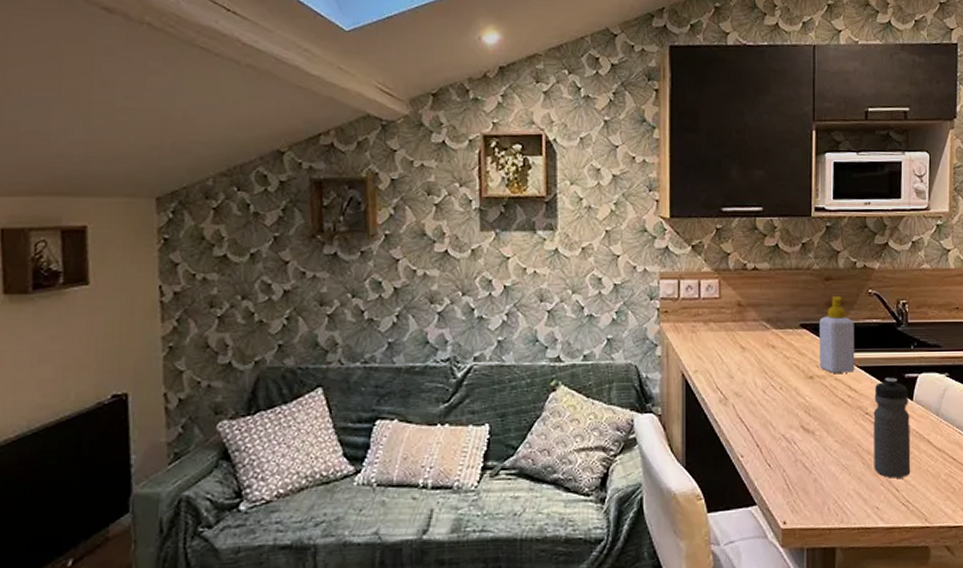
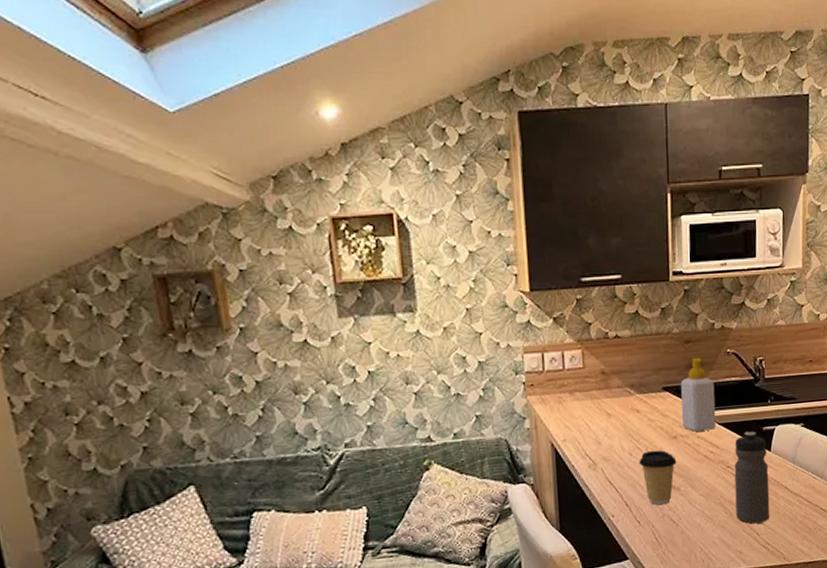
coffee cup: none [772,389,812,449] -> present [638,450,677,505]

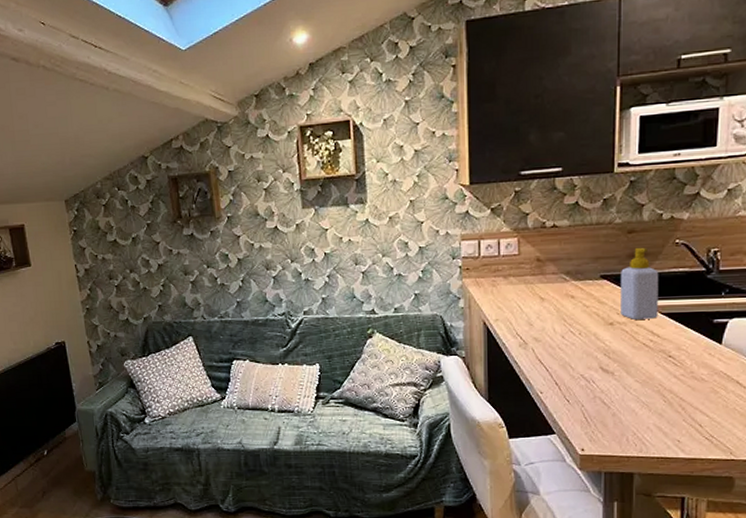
coffee cup: present [638,450,677,505] -> none [571,334,612,387]
water bottle: present [734,431,770,524] -> none [676,323,718,415]

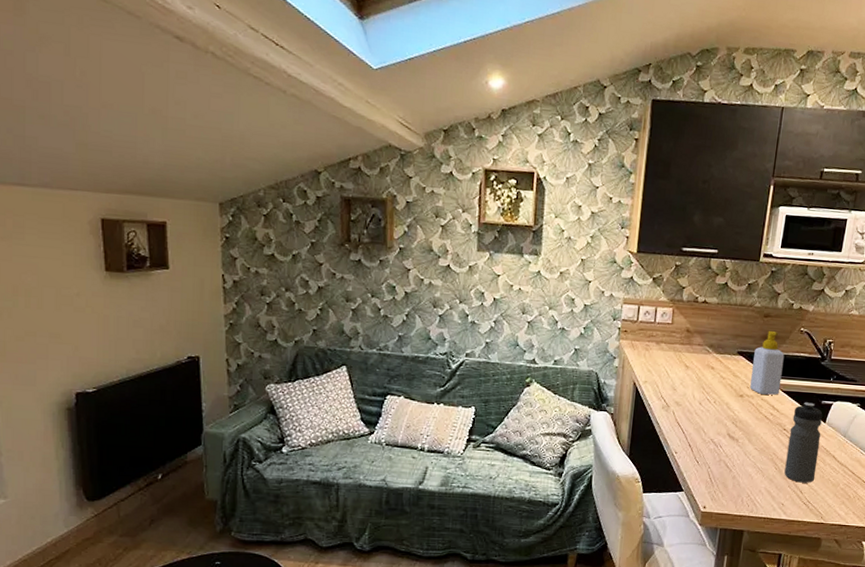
water bottle: none [676,323,718,415] -> present [784,402,823,483]

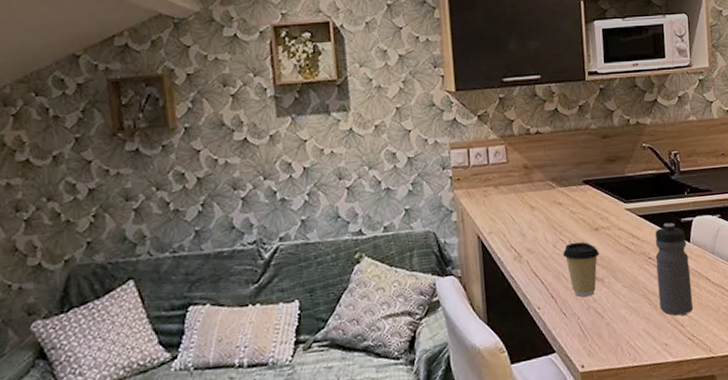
coffee cup: none [706,403,740,452] -> present [562,242,600,297]
soap bottle: present [750,330,785,395] -> none [600,151,636,224]

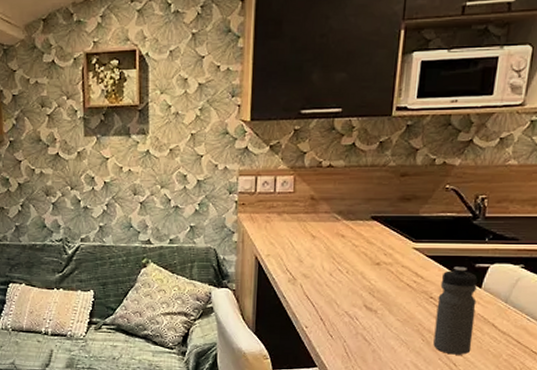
coffee cup: present [562,242,600,297] -> none [338,273,377,324]

